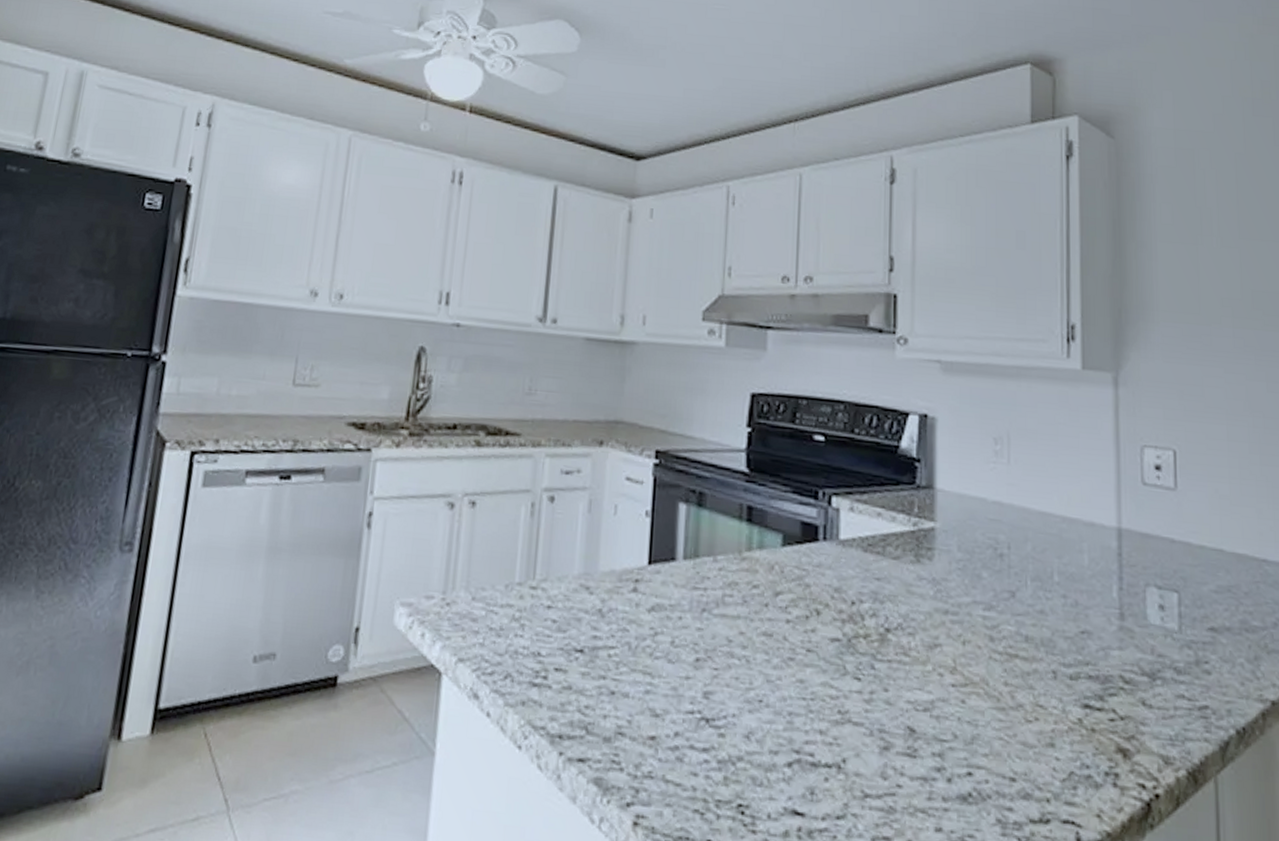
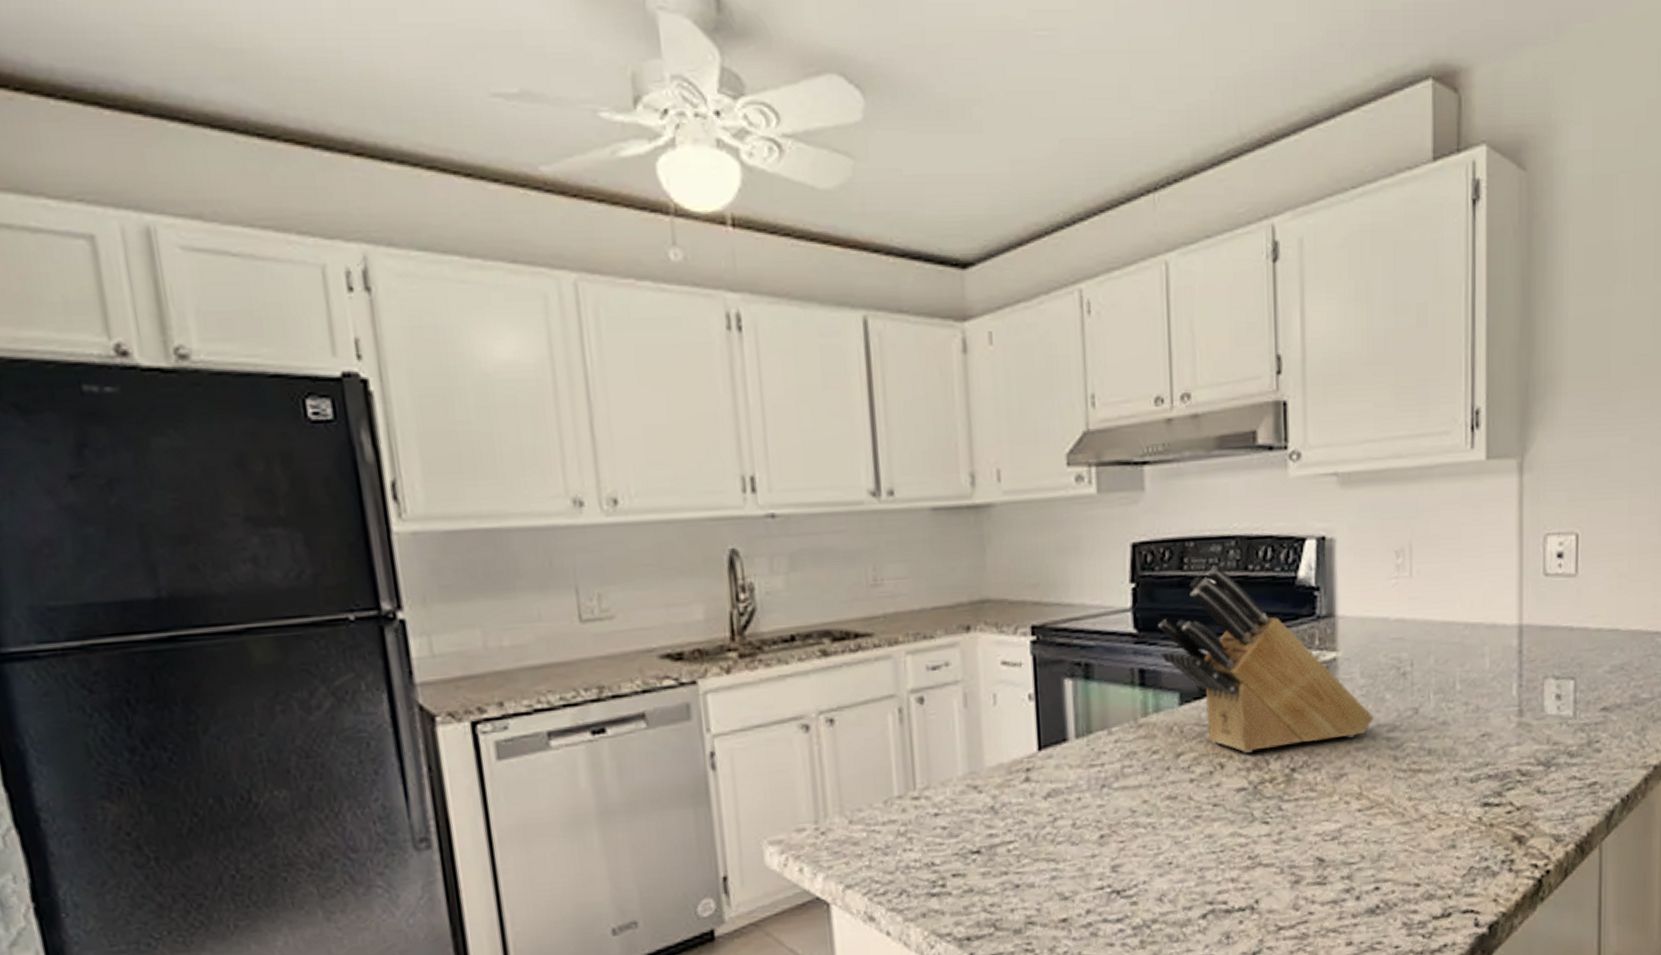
knife block: none [768,424,970,609] -> present [1158,566,1374,753]

